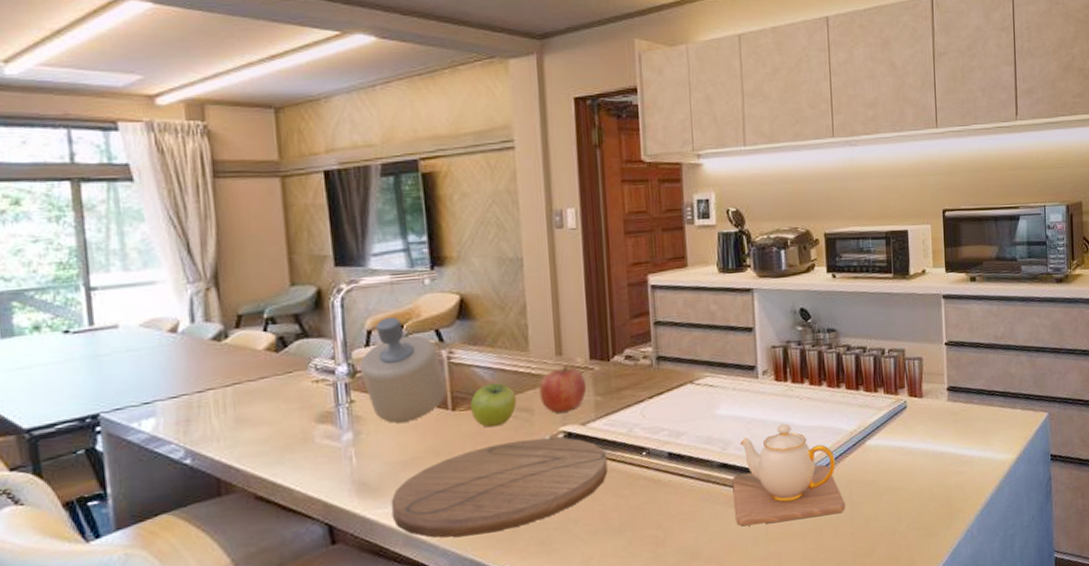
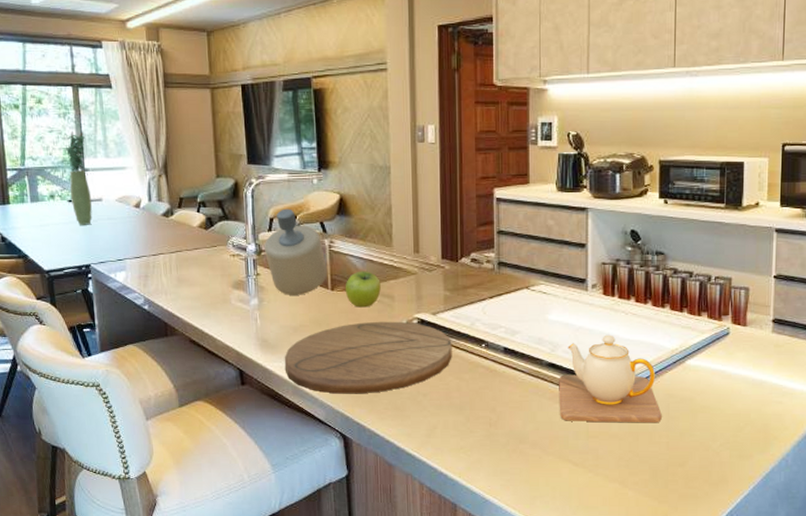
vase: none [60,239,103,363] -> present [66,131,93,225]
fruit: present [539,365,587,413] -> none [399,262,438,302]

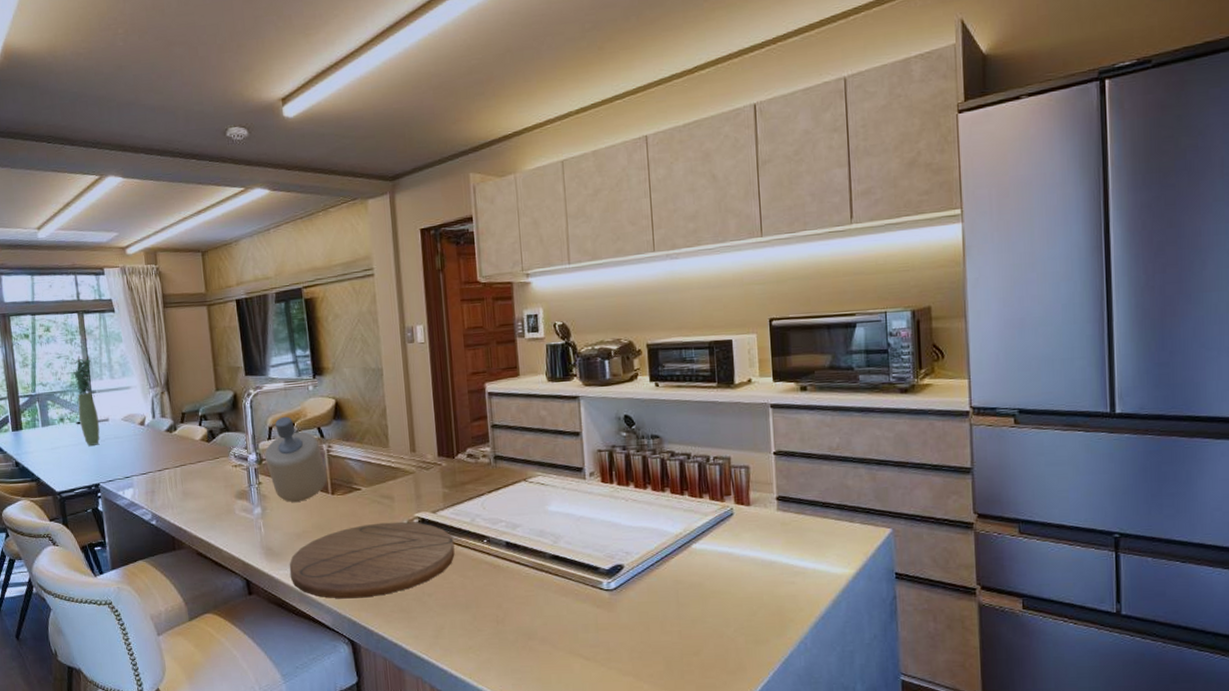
fruit: present [345,271,381,308] -> none [345,473,380,510]
teapot: present [559,334,662,423] -> none [563,522,672,614]

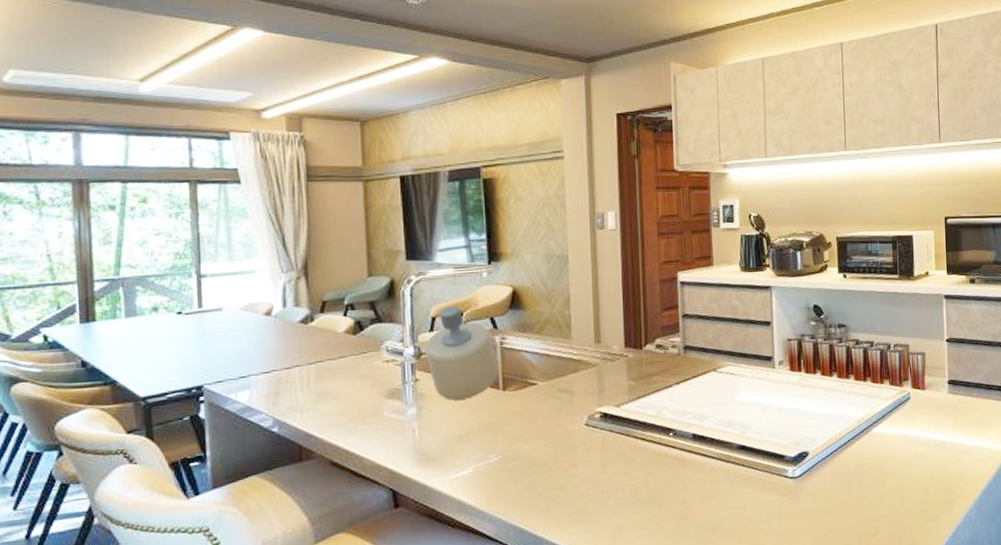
vase: present [74,356,100,446] -> none [177,233,209,340]
cutting board: present [289,521,455,599] -> none [447,417,638,505]

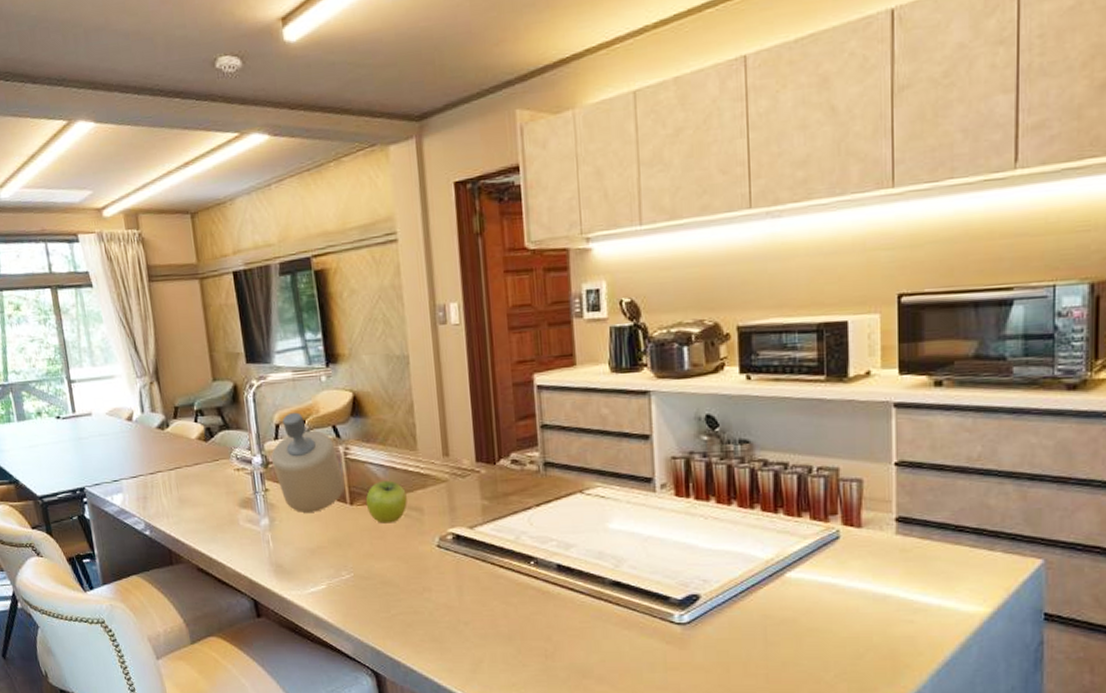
fruit: none [518,366,559,407] -> present [365,480,407,524]

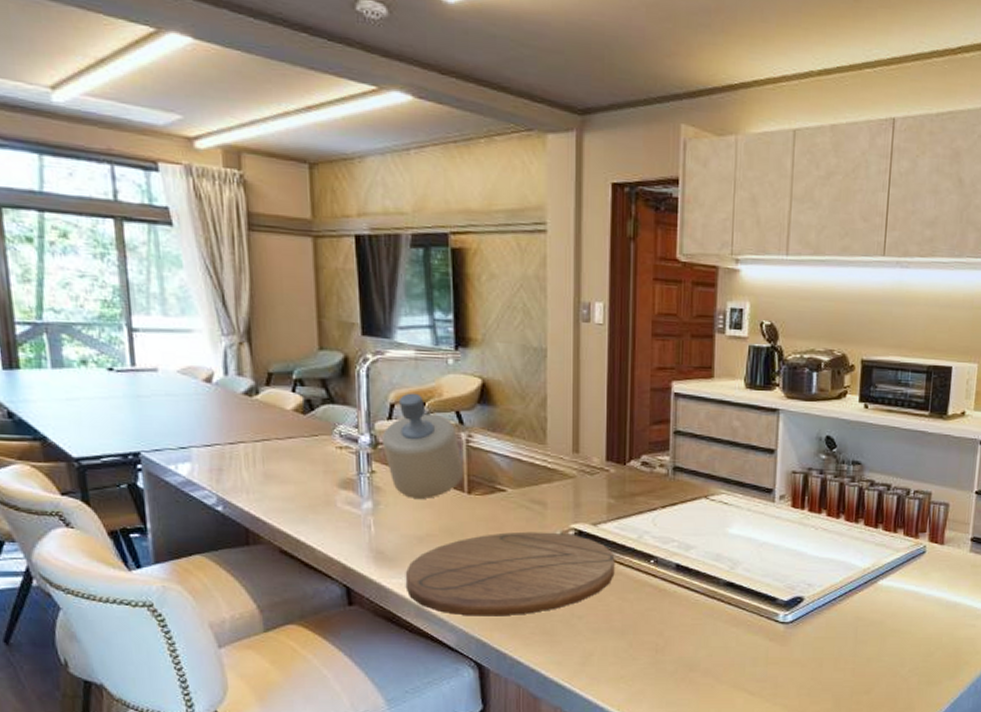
cutting board: none [302,538,496,625] -> present [405,531,615,616]
fruit: present [365,480,407,524] -> none [485,471,530,515]

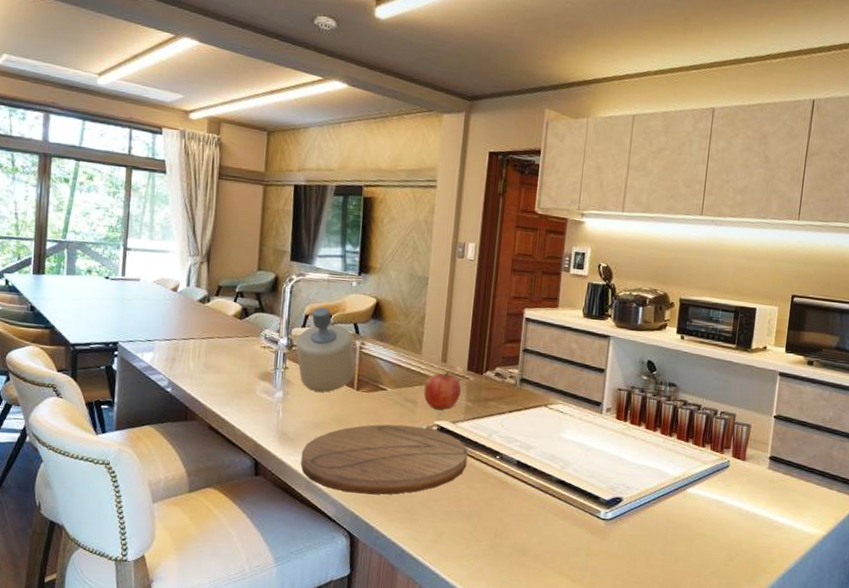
fruit: none [553,464,601,510] -> present [423,371,462,410]

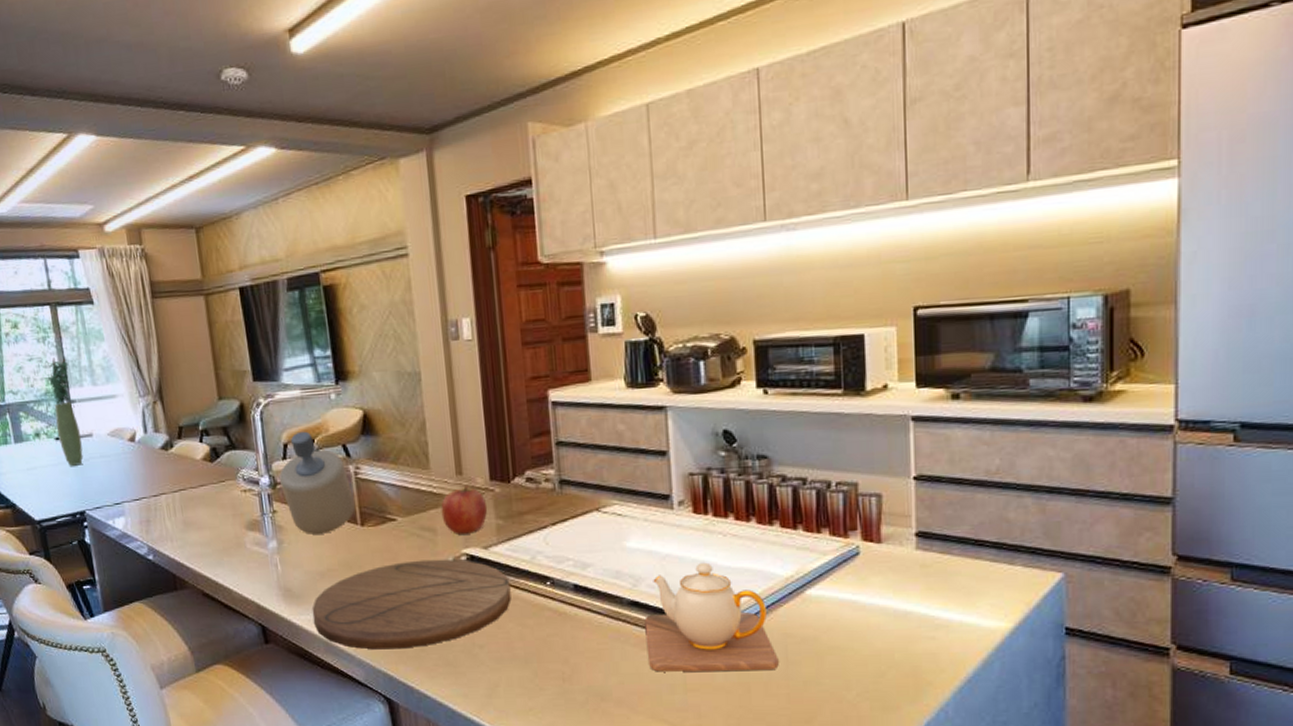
vase: none [108,210,132,303] -> present [49,358,84,466]
teapot: none [564,457,660,546] -> present [644,562,779,672]

